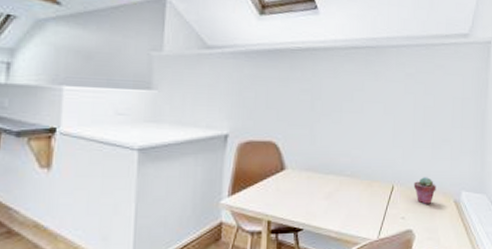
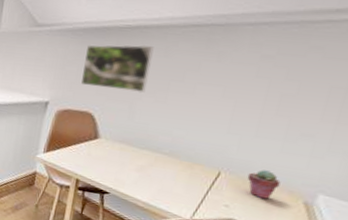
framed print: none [261,67,324,116] -> present [81,45,154,94]

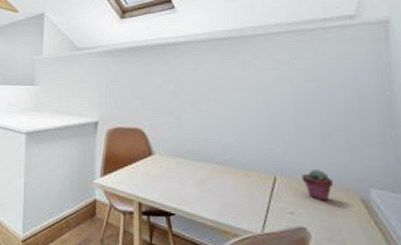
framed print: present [81,45,154,94] -> none [125,60,187,105]

